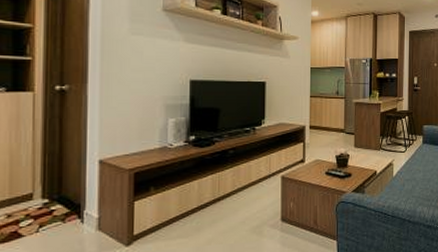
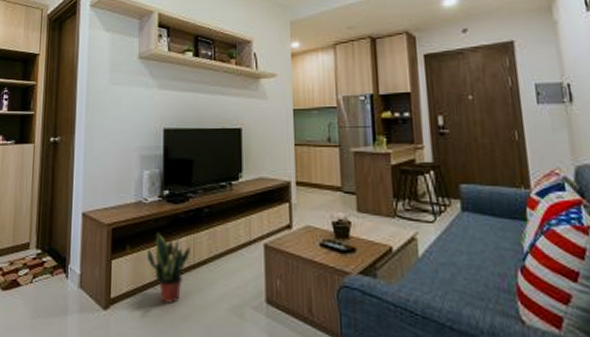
potted plant: none [171,173,215,233] -> present [146,232,190,305]

